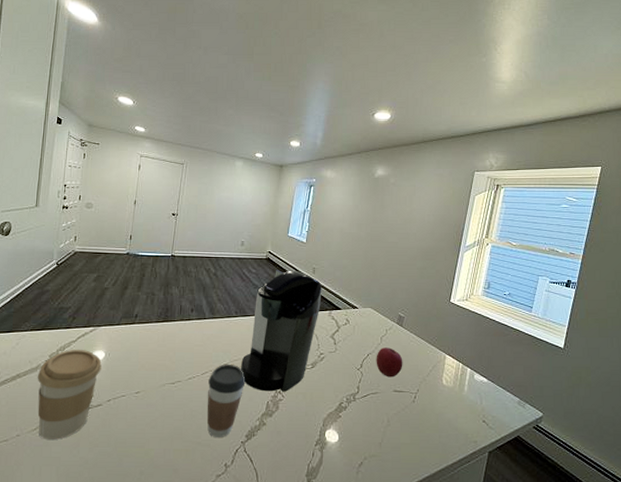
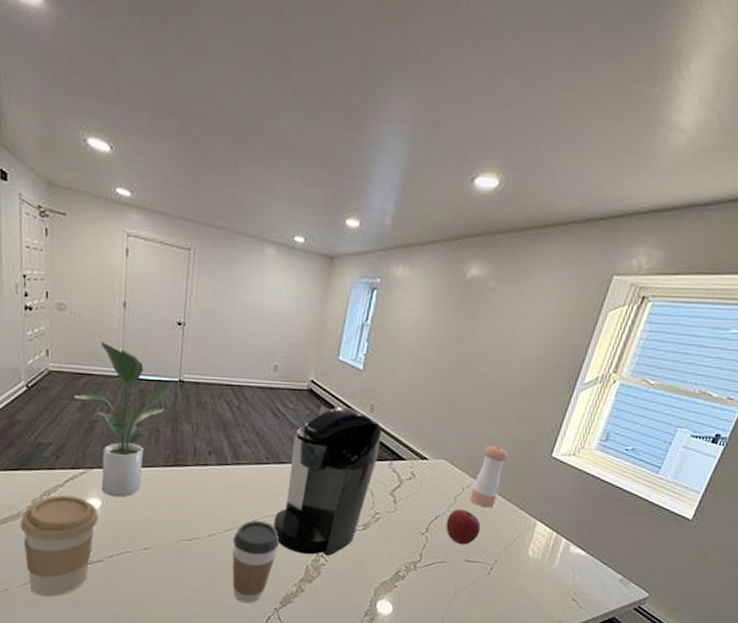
potted plant: none [92,229,168,349] -> present [74,341,175,498]
pepper shaker: none [392,294,419,345] -> present [469,444,509,508]

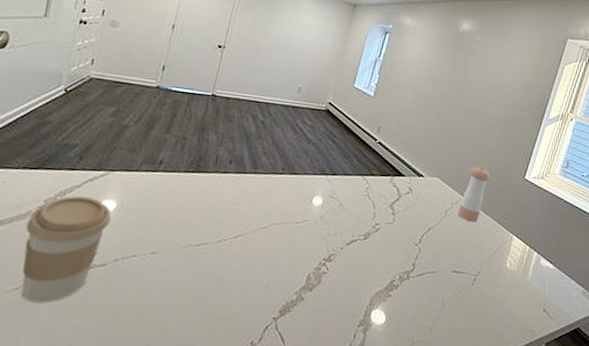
potted plant: present [74,341,175,498] -> none [110,56,207,201]
coffee cup: present [233,521,280,604] -> none [234,228,286,313]
coffee maker: present [273,405,382,556] -> none [281,124,386,264]
apple: present [445,509,481,545] -> none [436,222,467,257]

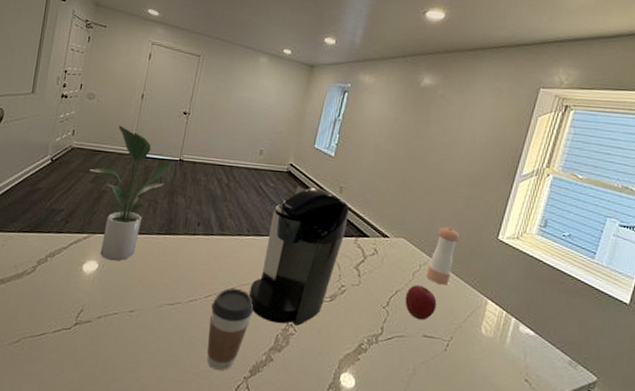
coffee cup: present [21,196,112,303] -> none [21,257,94,355]
potted plant: none [110,56,207,201] -> present [89,125,175,261]
coffee cup: none [234,228,286,313] -> present [207,288,254,371]
coffee maker: none [281,124,386,264] -> present [248,186,349,326]
apple: none [436,222,467,257] -> present [405,285,437,321]

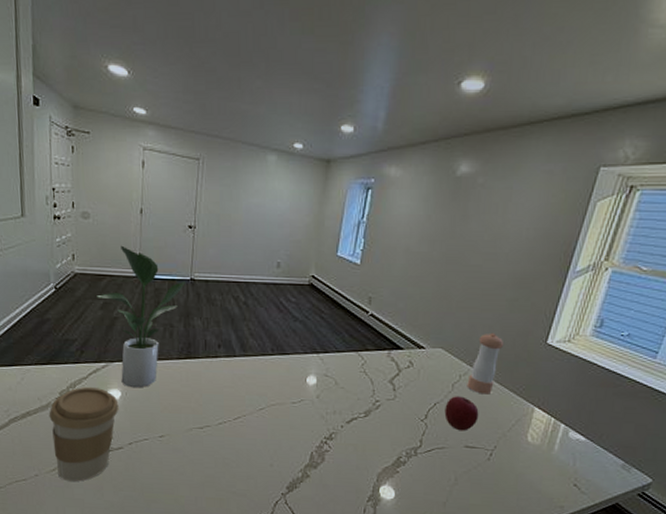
coffee cup: none [21,257,94,355] -> present [48,387,119,482]
coffee cup: present [207,288,254,371] -> none [242,409,285,489]
coffee maker: present [248,186,349,326] -> none [279,299,380,443]

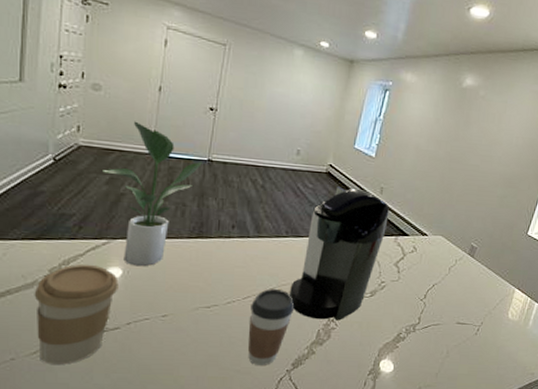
coffee cup: none [242,409,285,489] -> present [248,289,295,366]
coffee maker: none [279,299,380,443] -> present [289,187,389,321]
apple: present [444,396,479,431] -> none [441,278,470,310]
pepper shaker: present [467,332,505,395] -> none [461,224,494,277]

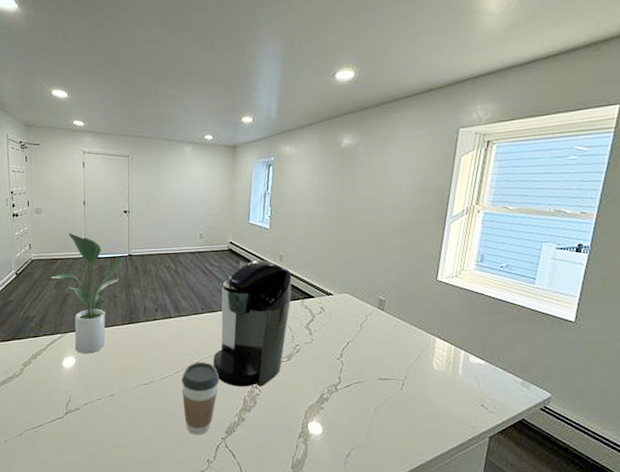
coffee cup: present [34,264,119,365] -> none [14,357,74,444]

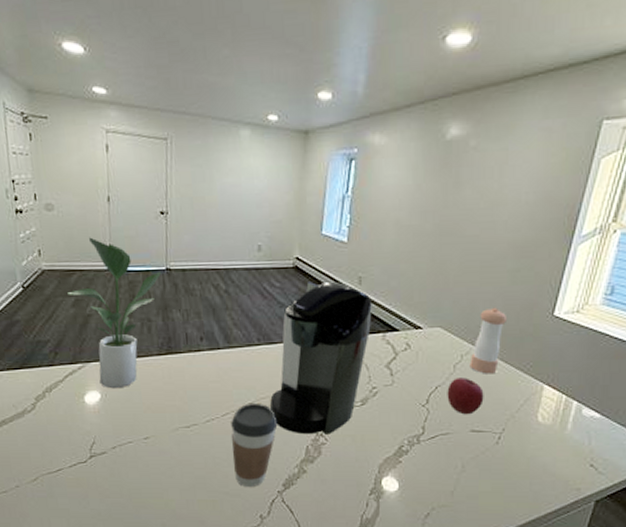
apple: none [356,334,388,366] -> present [447,377,484,415]
pepper shaker: none [373,275,401,331] -> present [469,307,508,374]

